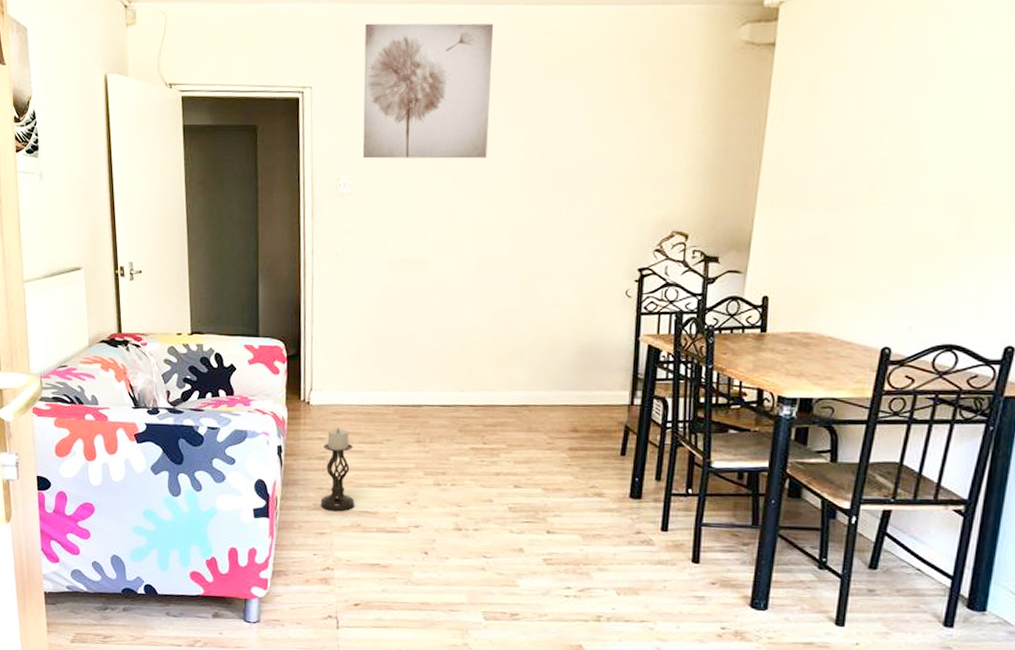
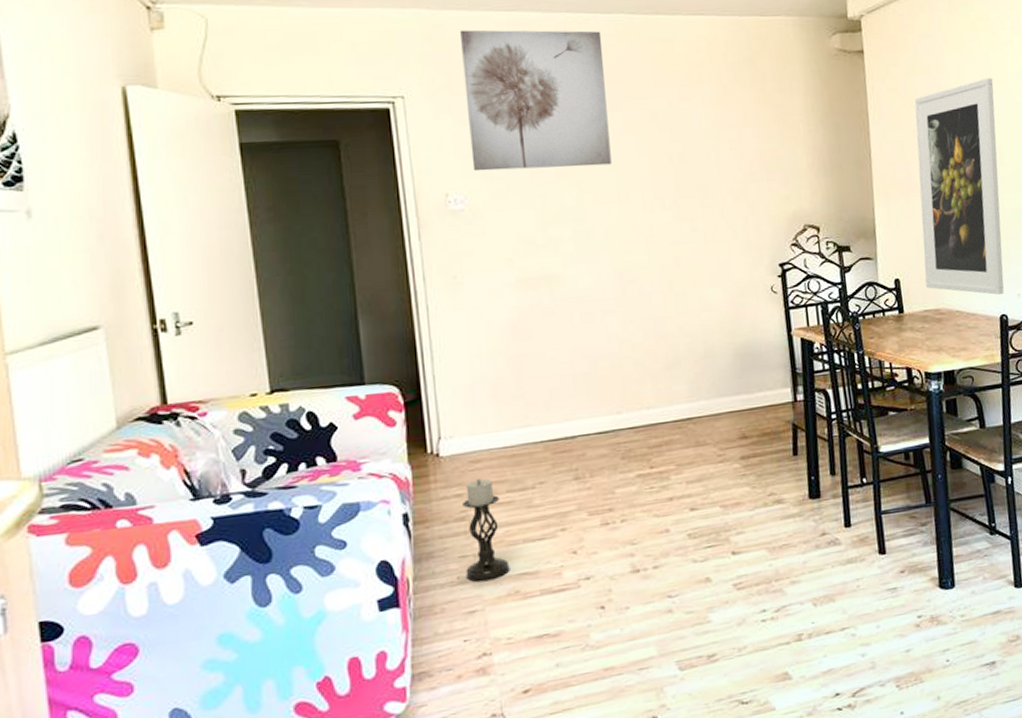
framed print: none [798,76,935,325] -> present [915,78,1004,295]

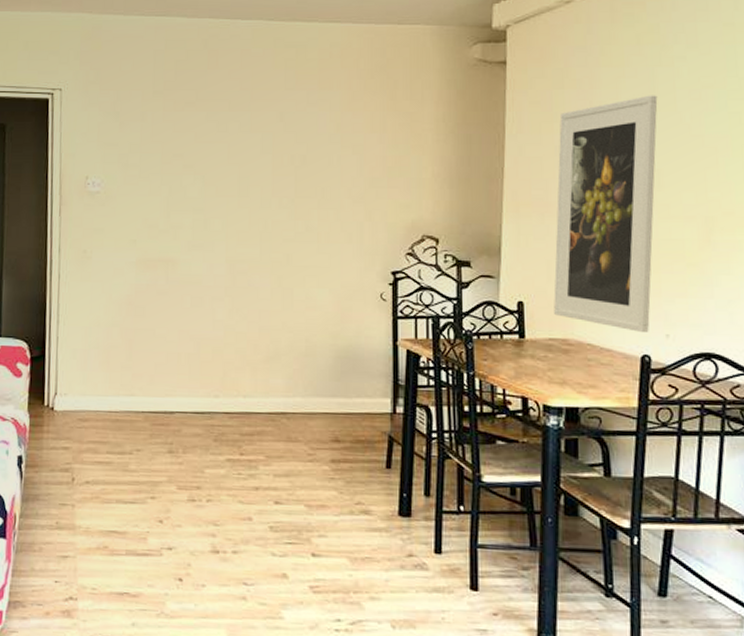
wall art: present [460,30,612,172] -> none [111,32,239,161]
candle holder: present [462,478,510,582] -> none [63,436,102,532]

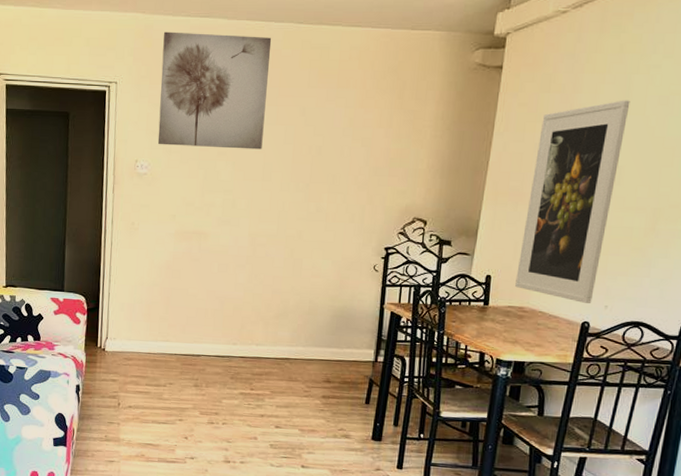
wall art: none [111,32,239,161] -> present [157,31,272,150]

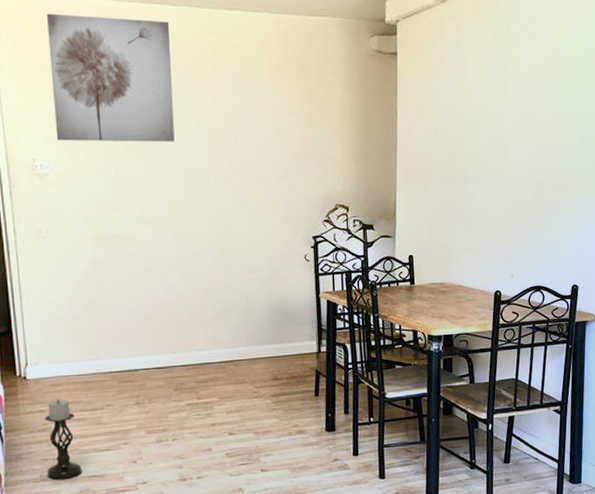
candle holder: none [111,371,141,443] -> present [45,399,82,480]
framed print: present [515,100,630,303] -> none [434,84,508,274]

